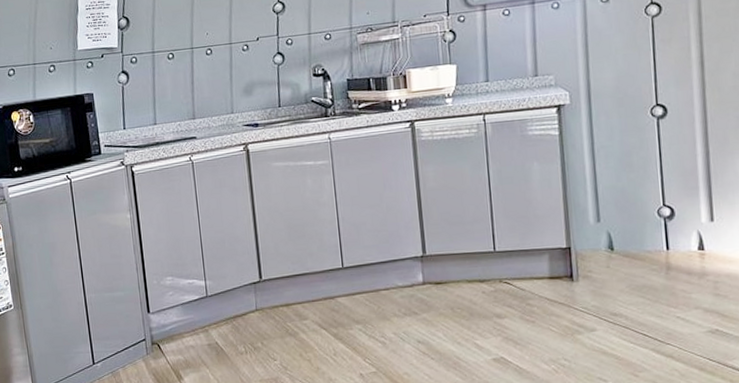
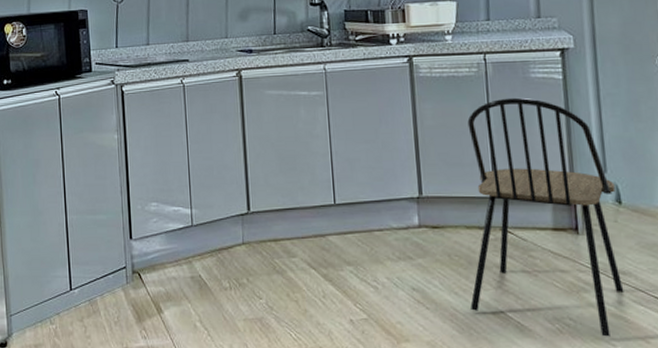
dining chair: none [468,155,615,374] -> present [467,97,624,337]

